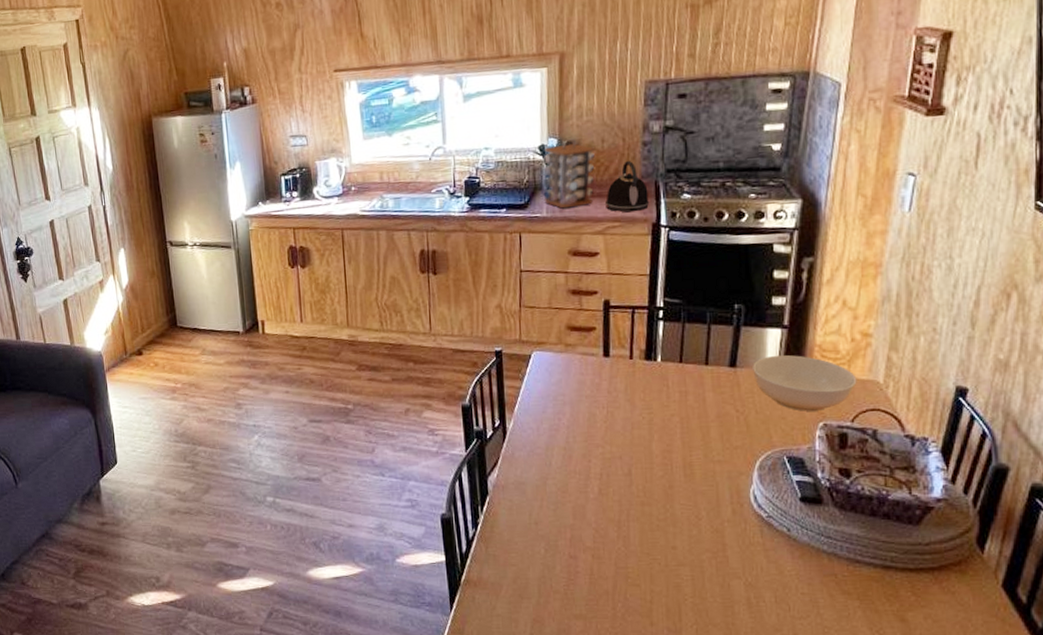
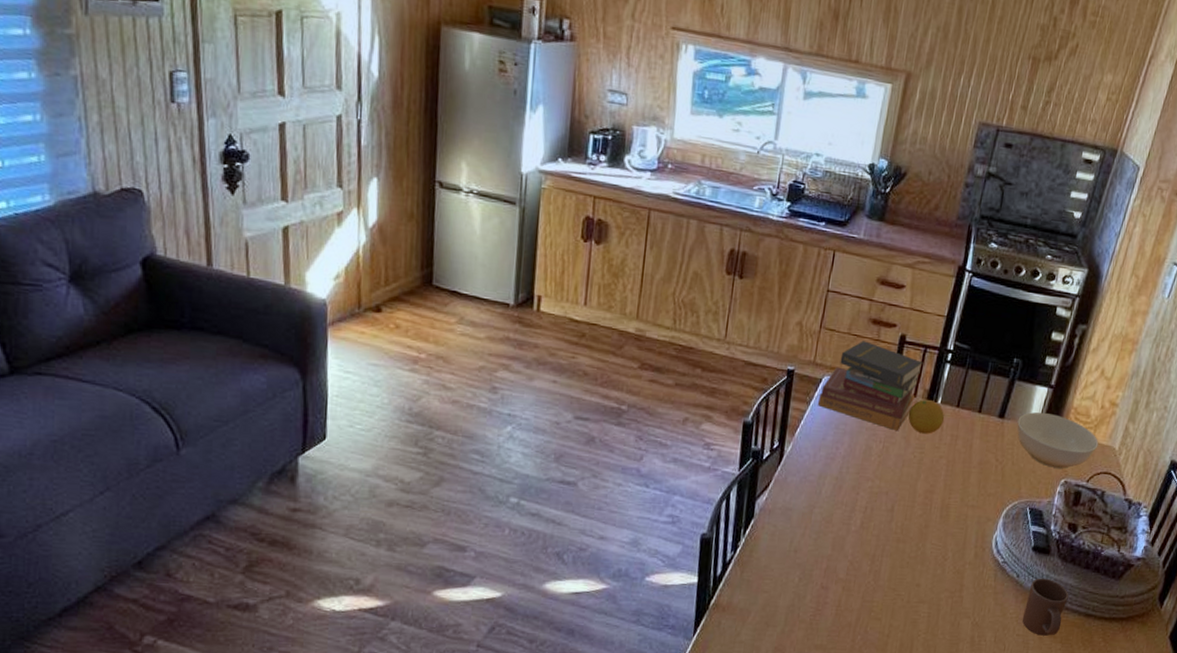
books: none [531,312,633,394] -> present [817,341,923,430]
spice rack: present [543,138,595,209] -> none [863,163,921,235]
kettle: present [606,160,650,213] -> none [920,198,962,252]
fruit: none [627,360,668,394] -> present [908,400,944,434]
mug: none [804,530,857,593] -> present [1022,578,1069,636]

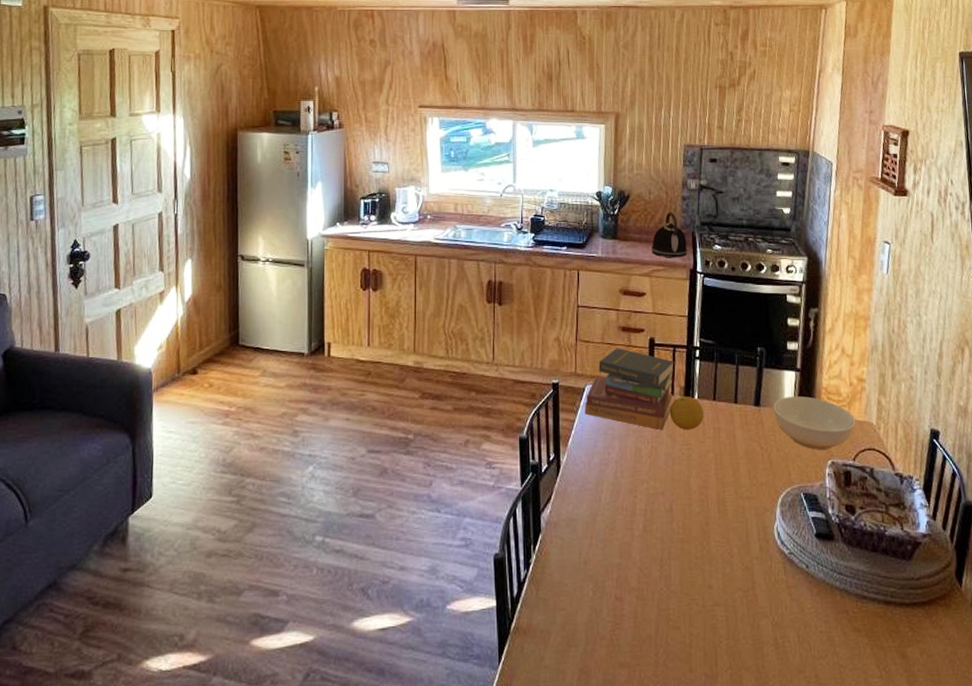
kettle: none [920,198,962,252] -> present [652,211,688,258]
mug: present [1022,578,1069,636] -> none [821,566,863,630]

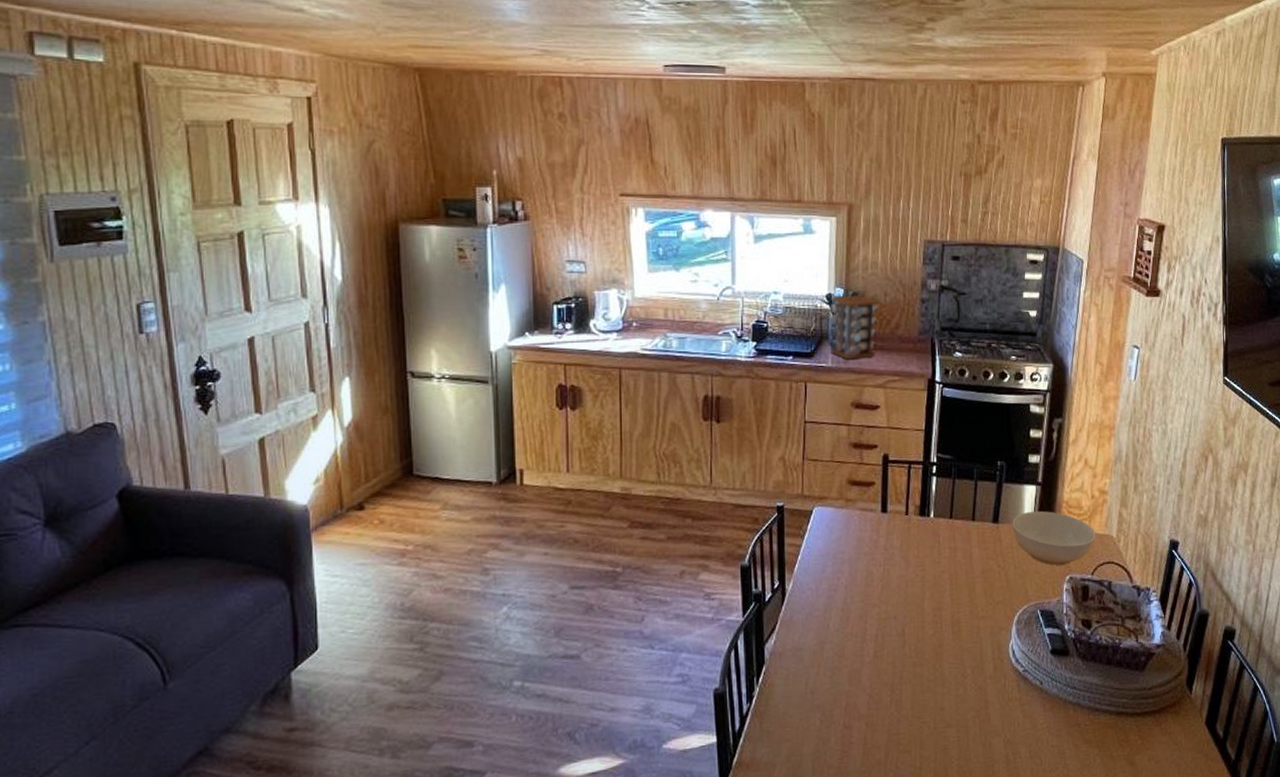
books: present [584,348,674,430] -> none [811,466,909,551]
spice rack: none [599,188,643,250] -> present [829,289,878,360]
kettle: present [652,211,688,258] -> none [887,315,927,367]
fruit: present [669,397,703,430] -> none [903,516,939,551]

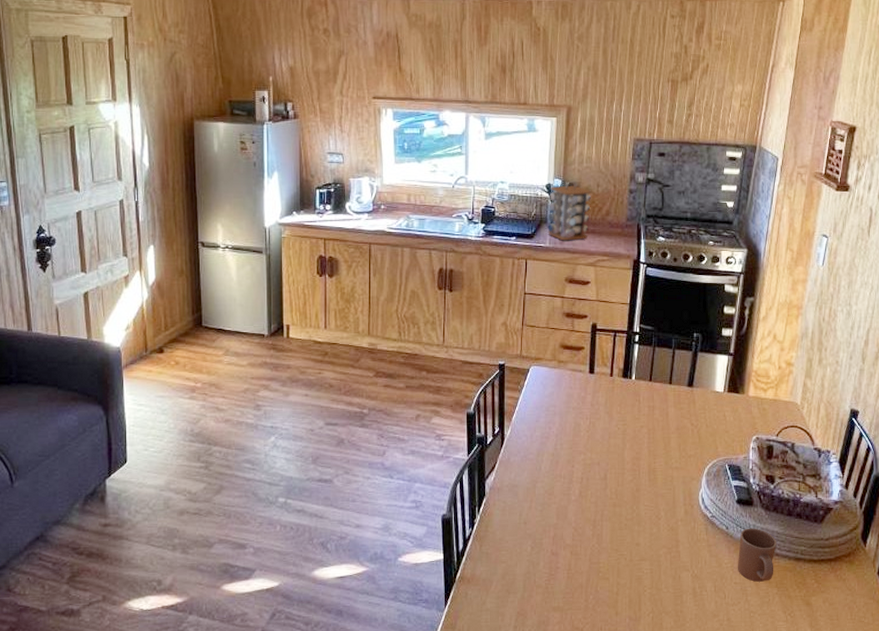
bowl: present [1012,510,1096,565] -> none [705,378,782,426]
mug: none [1053,681,1096,743] -> present [737,528,777,582]

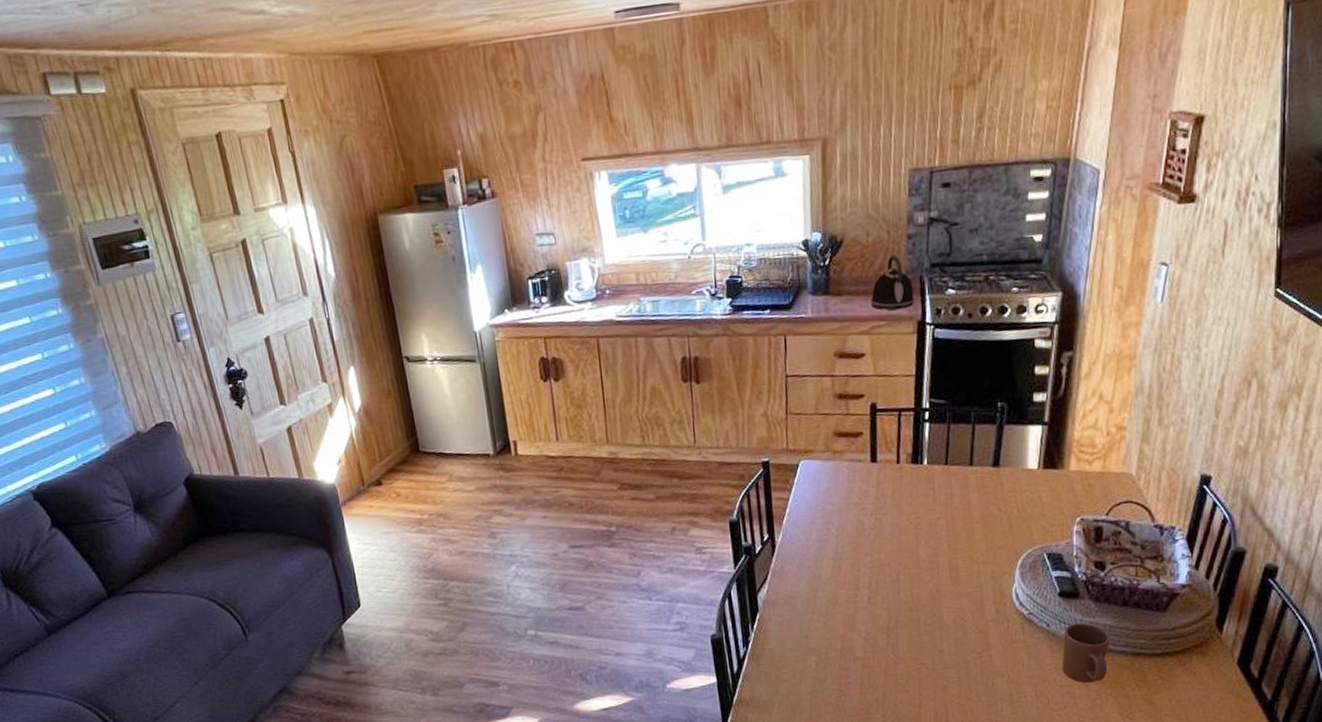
spice rack: present [547,180,591,241] -> none [807,232,860,308]
kettle: none [598,204,633,249] -> present [871,254,915,311]

